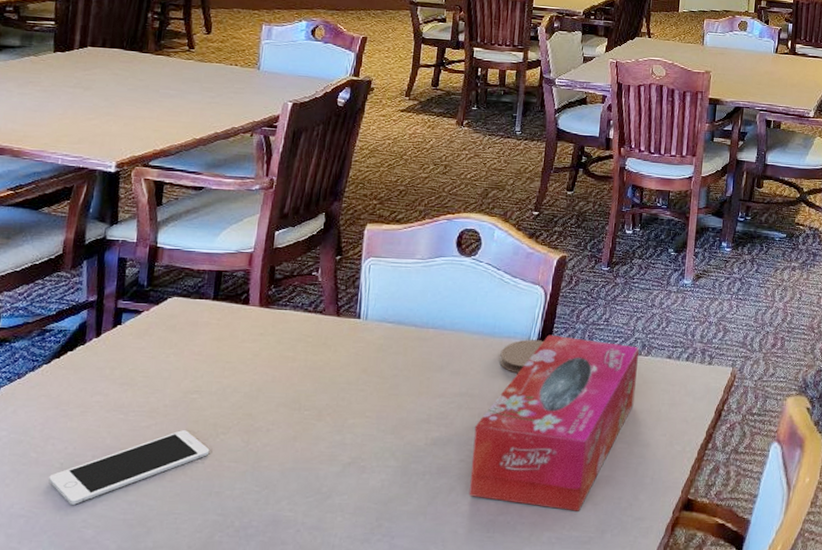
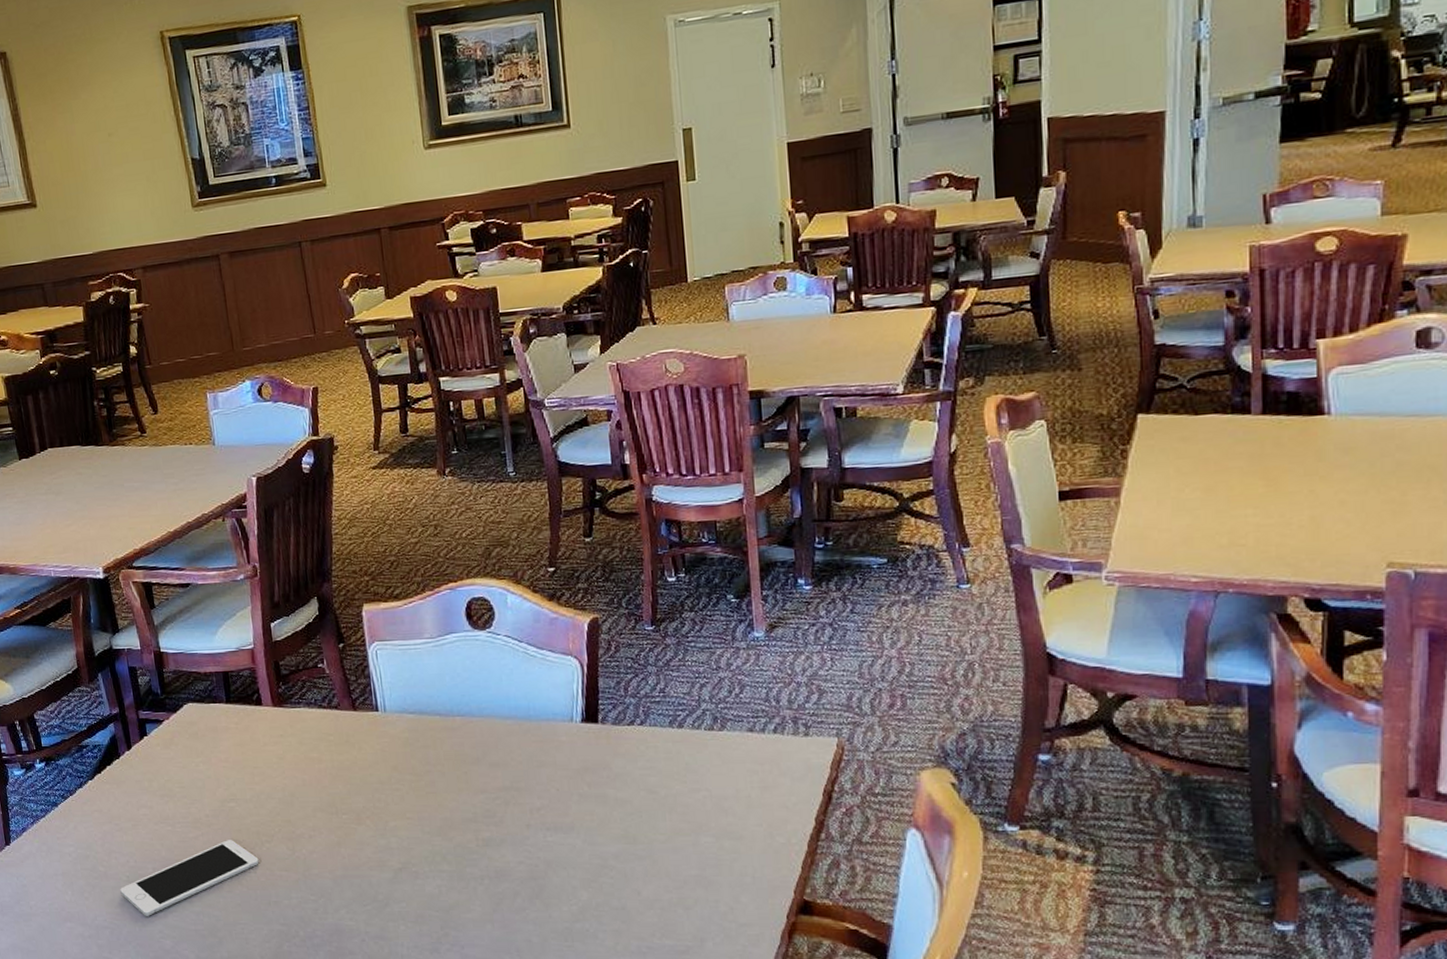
tissue box: present [468,334,640,511] -> none [528,713,715,917]
coaster: present [499,339,544,374] -> none [541,720,590,762]

